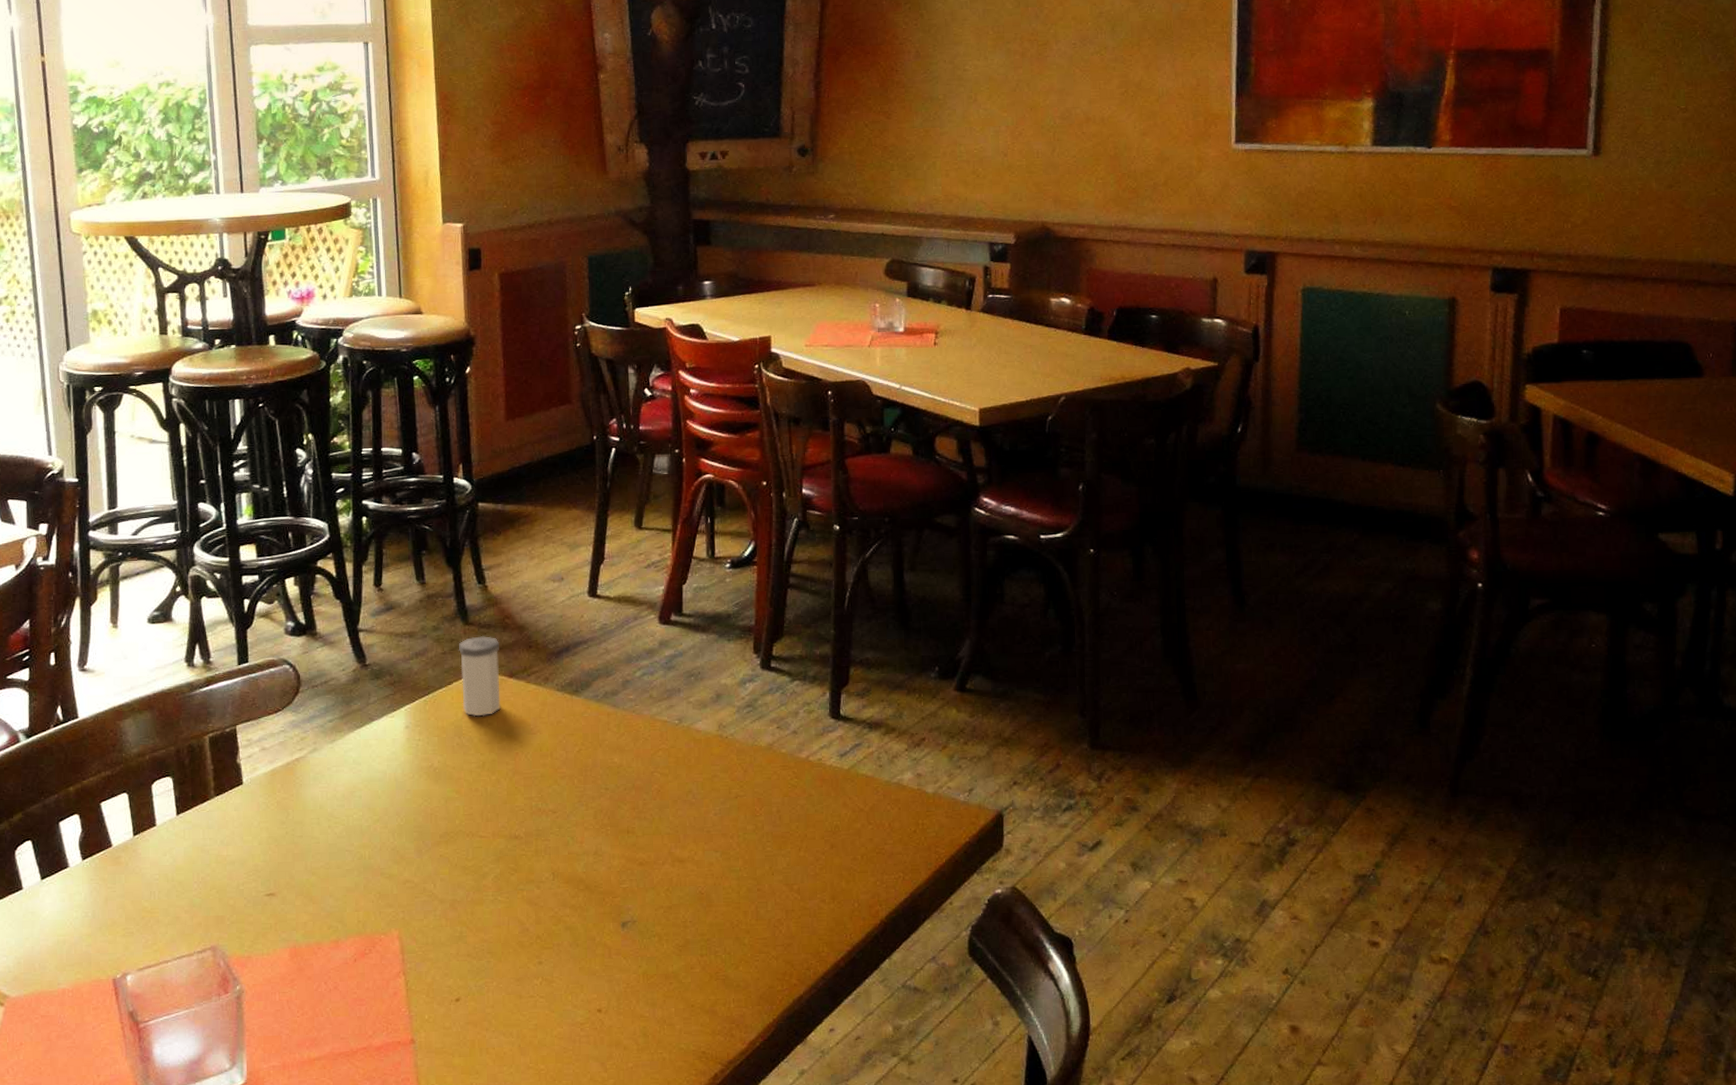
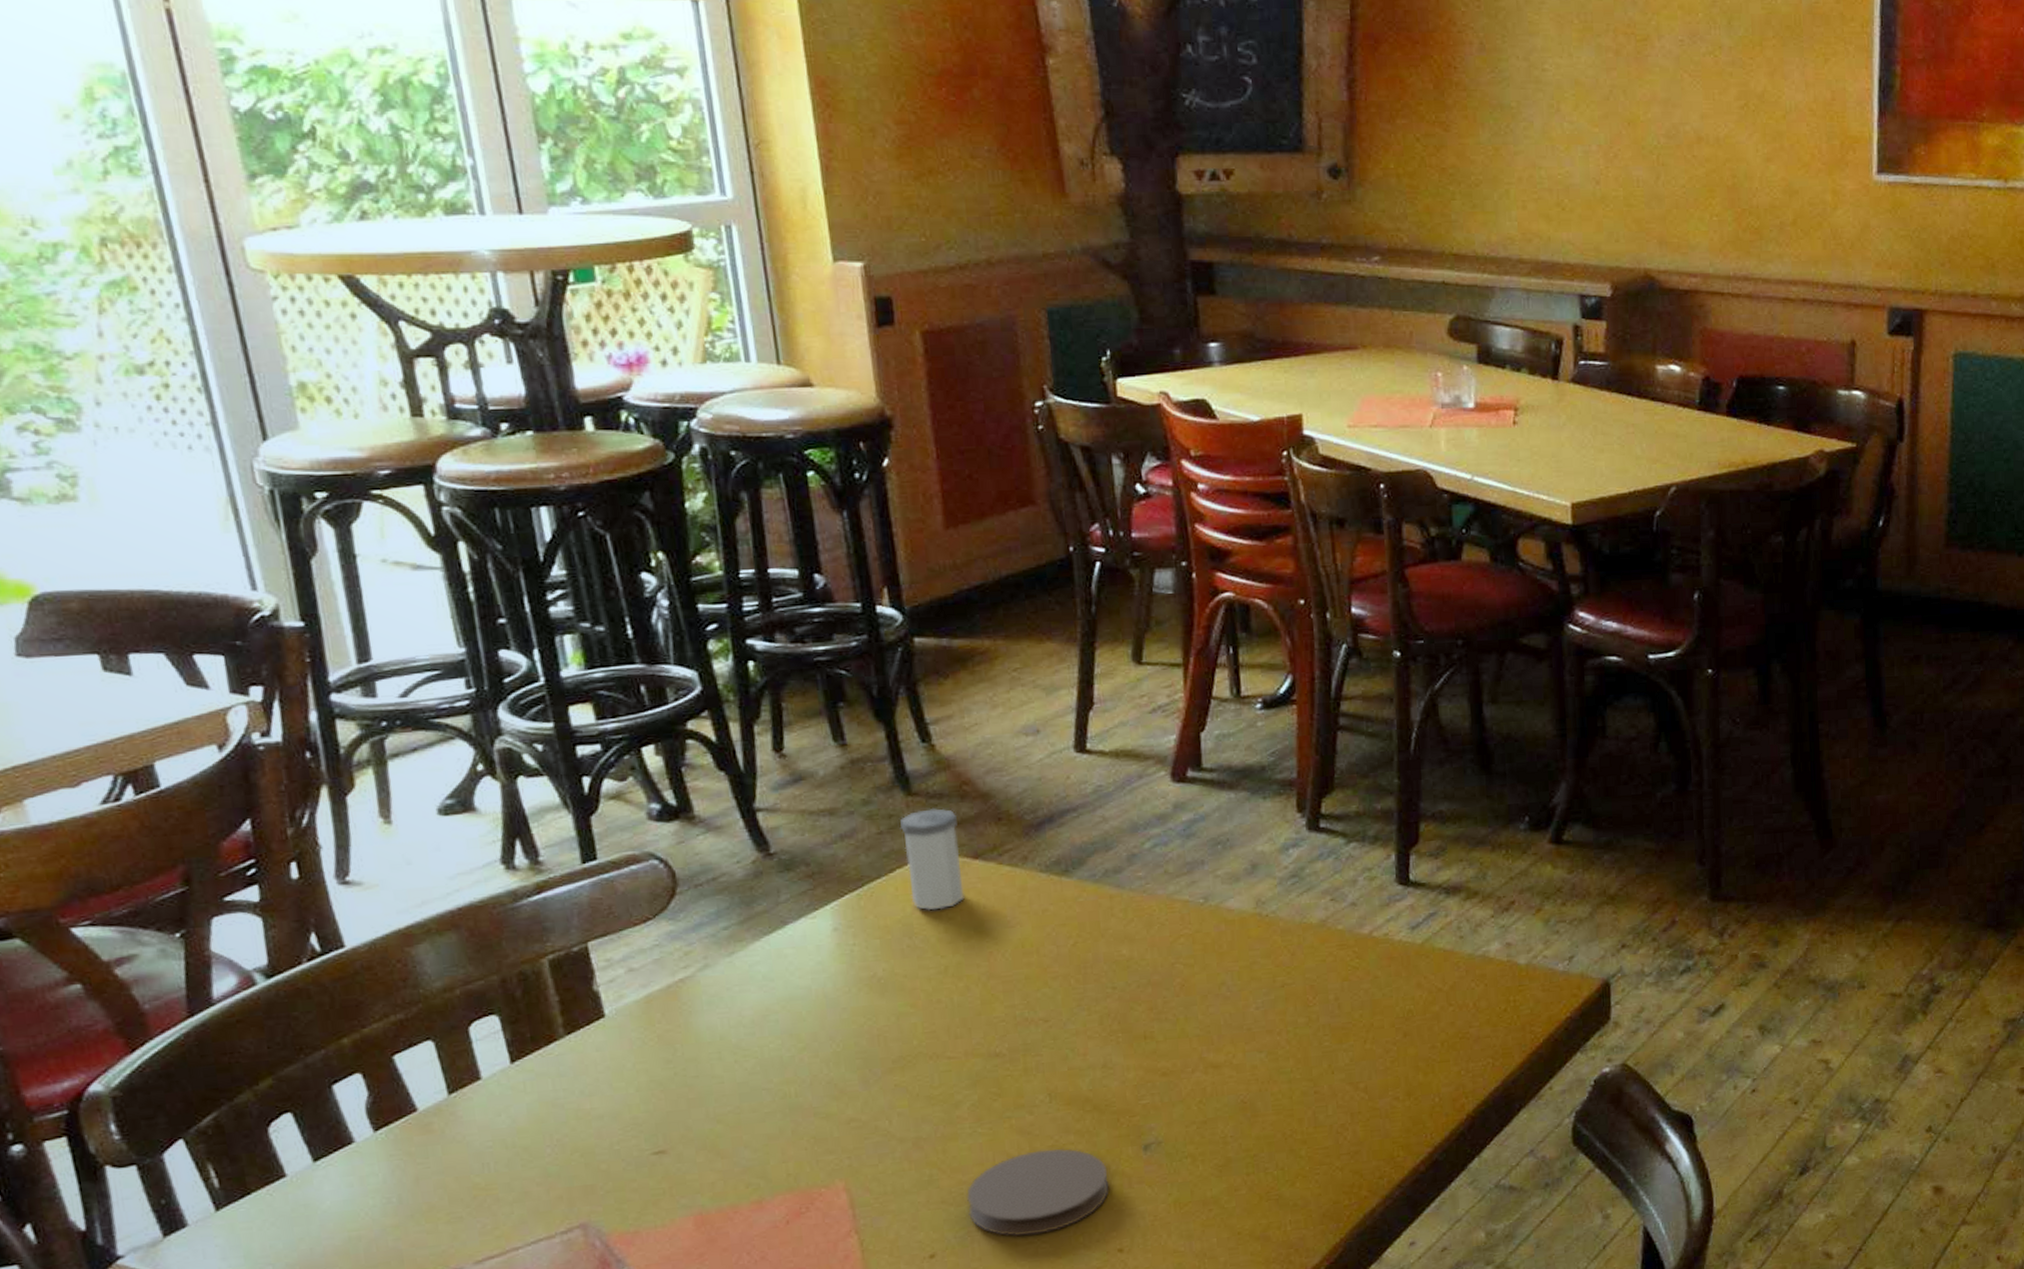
coaster: none [486,919,594,990] -> present [967,1149,1109,1237]

